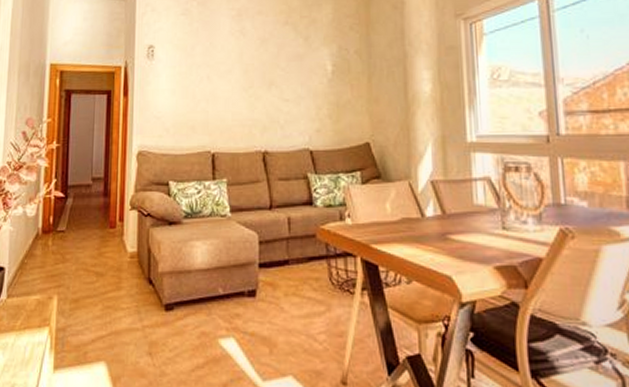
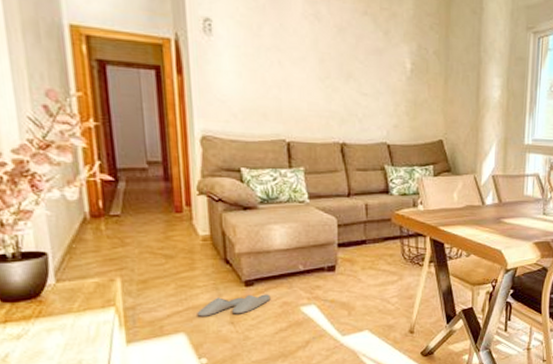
slippers: none [118,320,189,344] -> present [197,294,271,317]

